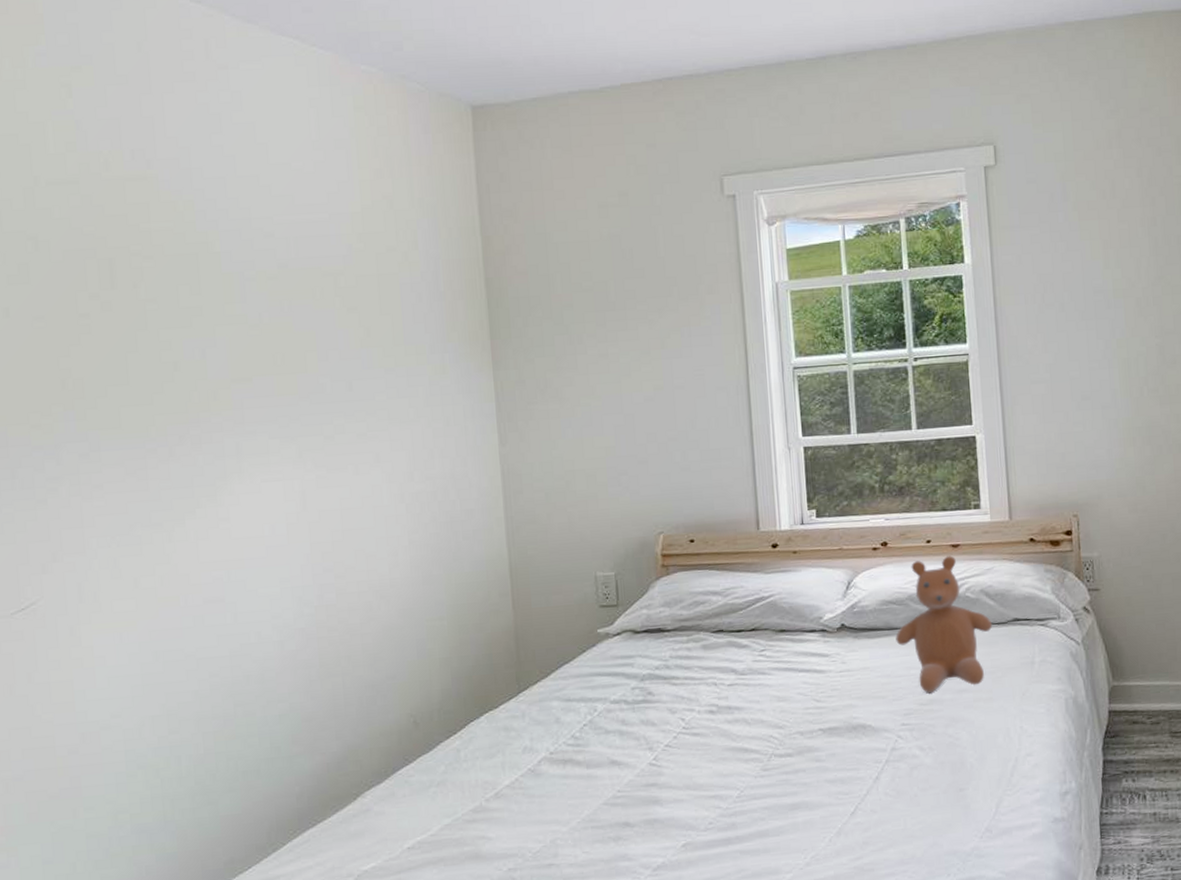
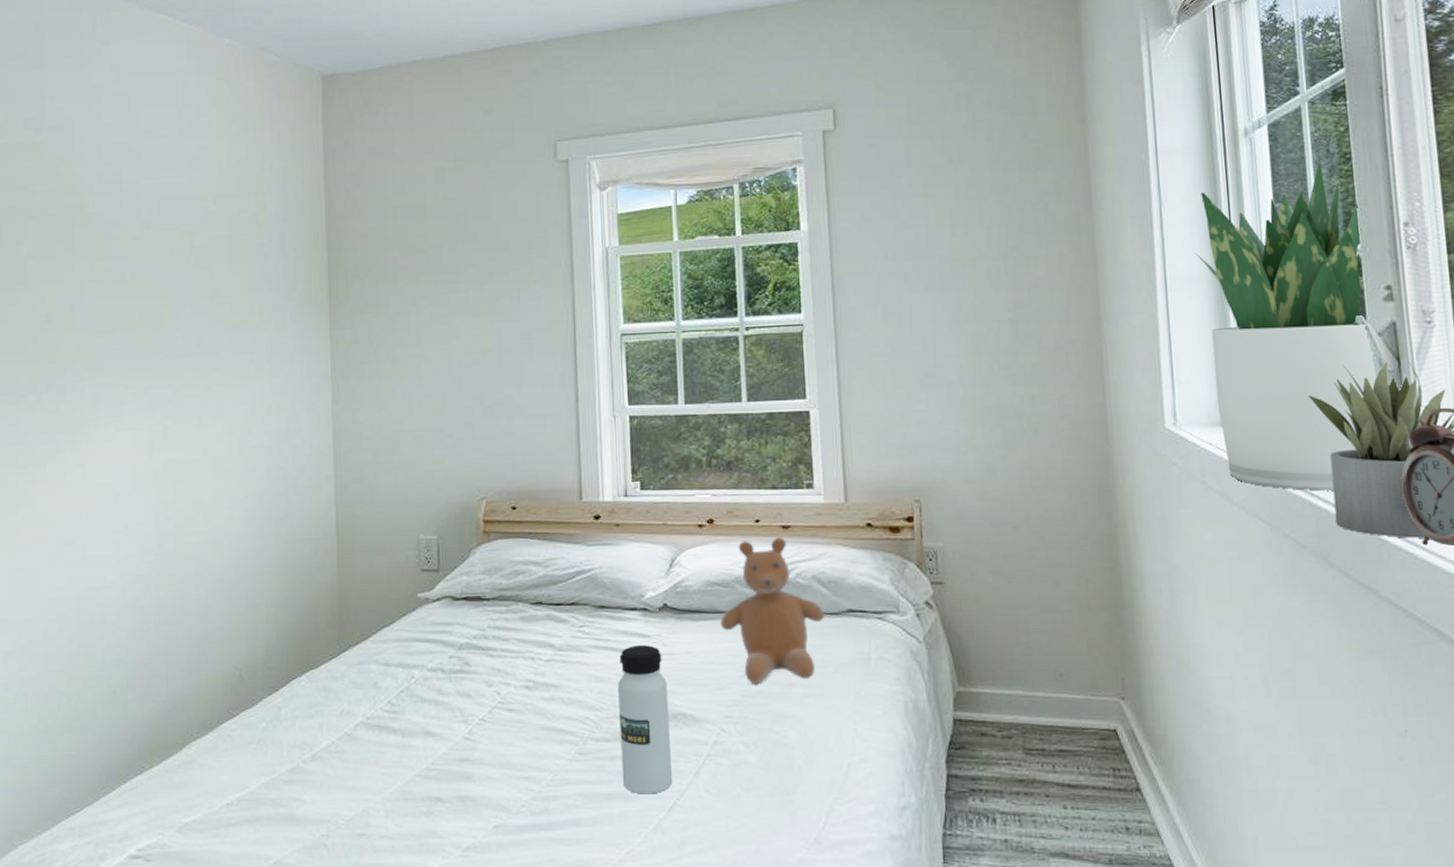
water bottle: none [799,664,854,803] -> present [618,645,673,795]

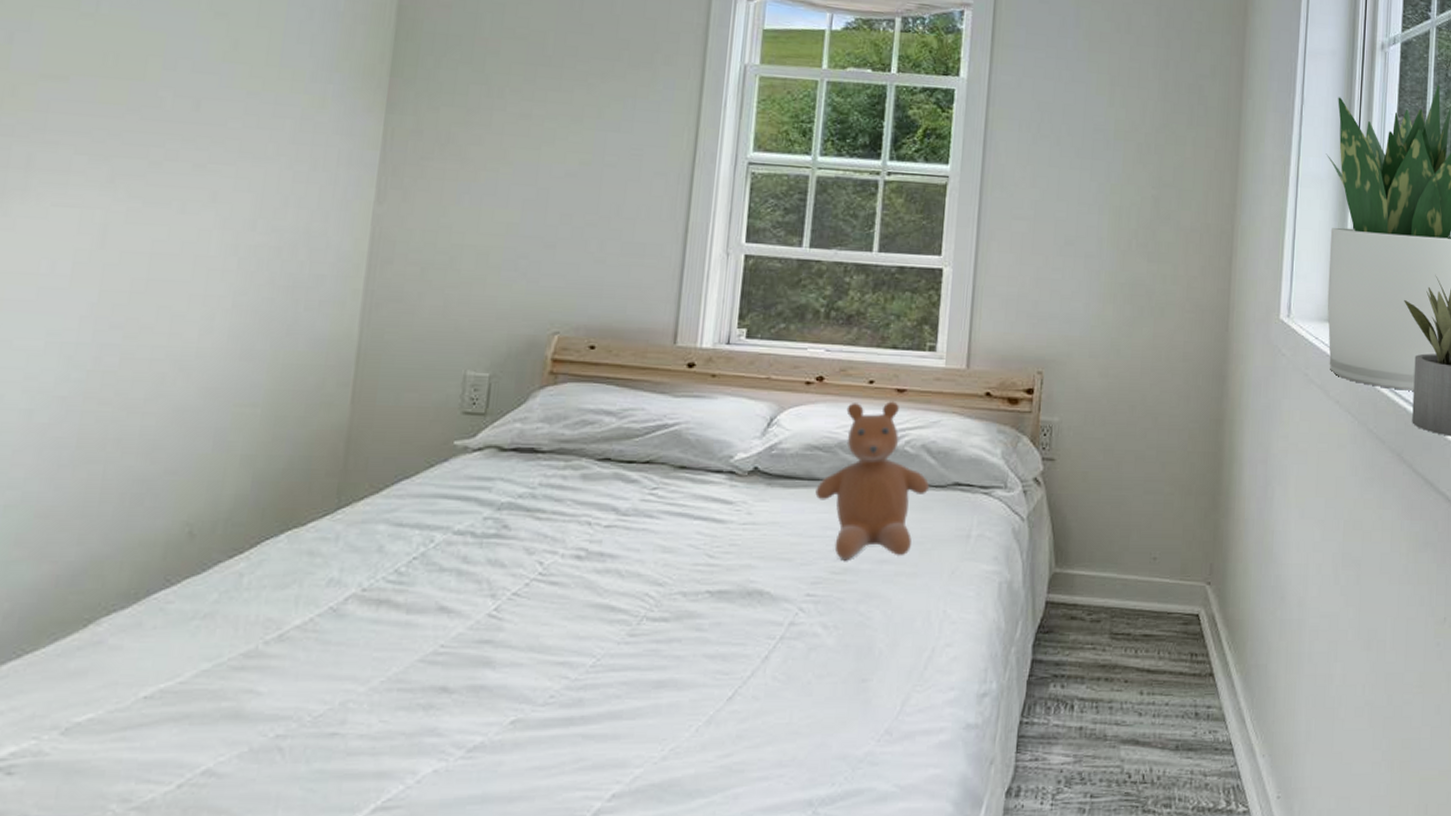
water bottle: present [618,645,673,795] -> none [677,513,746,682]

